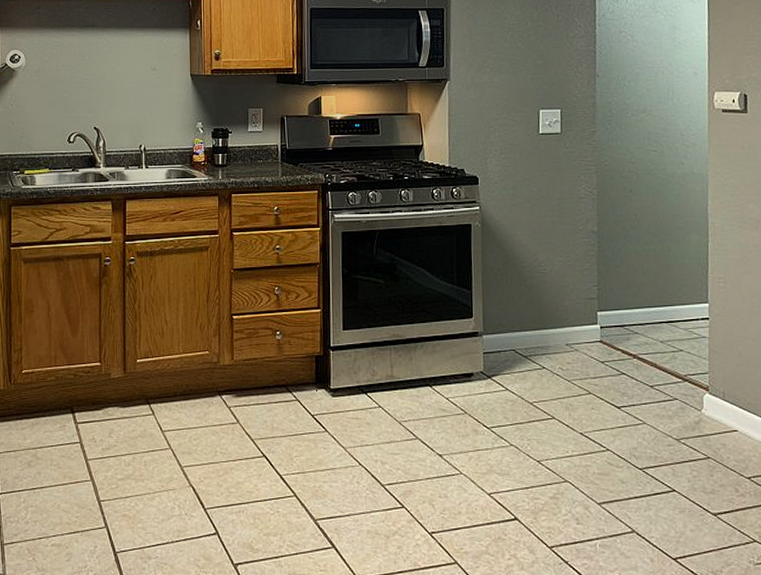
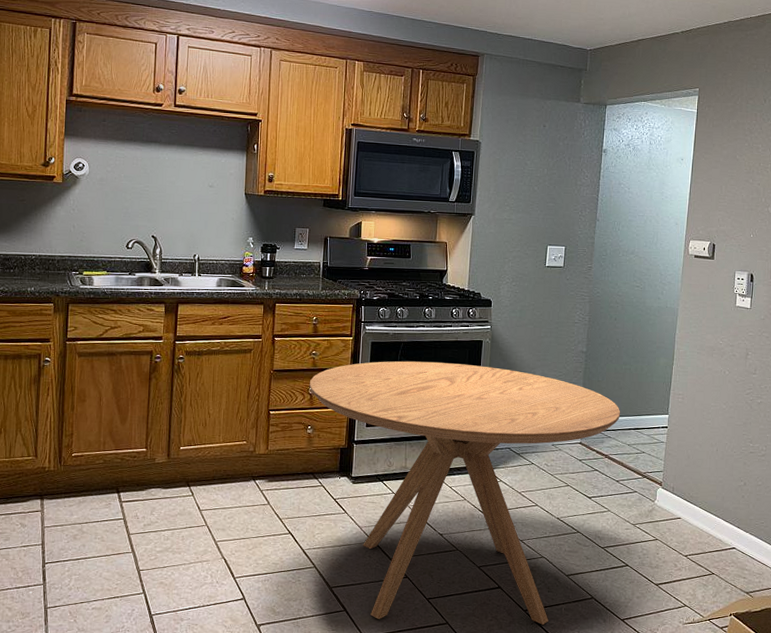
dining table: none [274,251,648,565] -> present [309,361,621,625]

